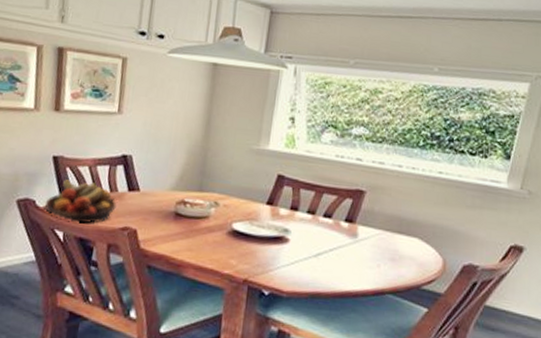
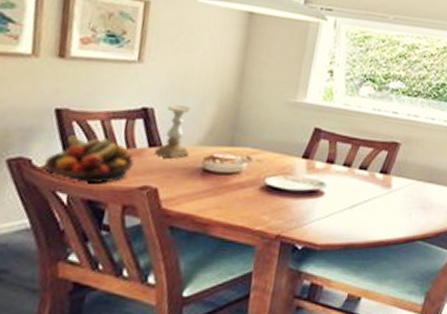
candle holder: none [134,152,164,203] -> present [155,105,191,160]

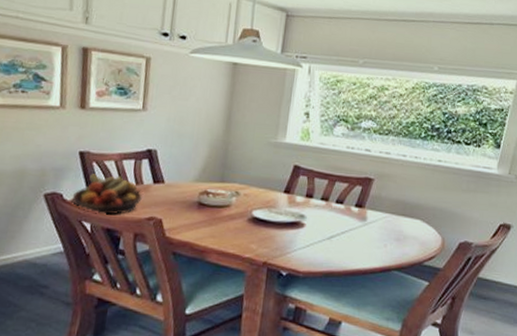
candle holder: present [155,105,191,160] -> none [159,146,187,194]

